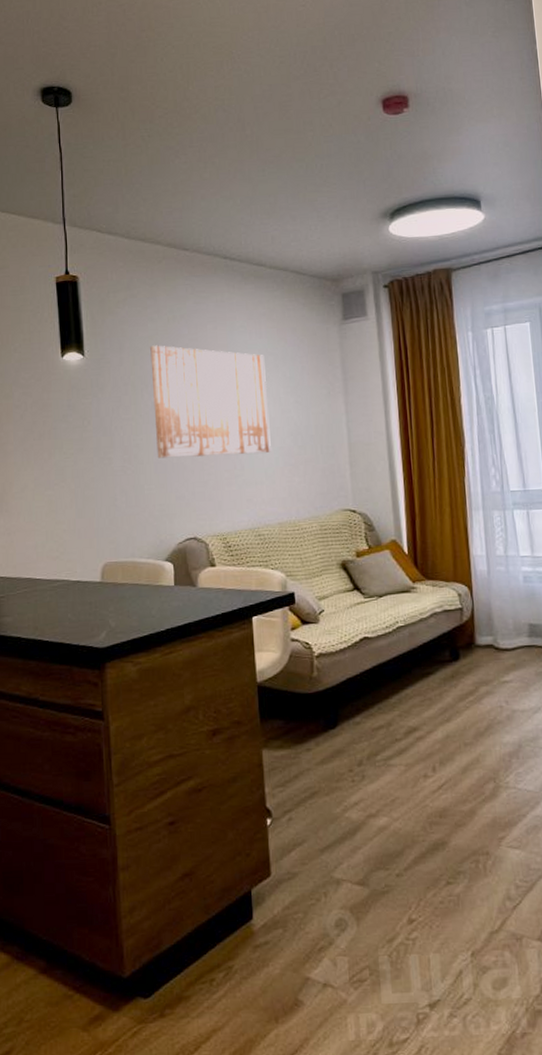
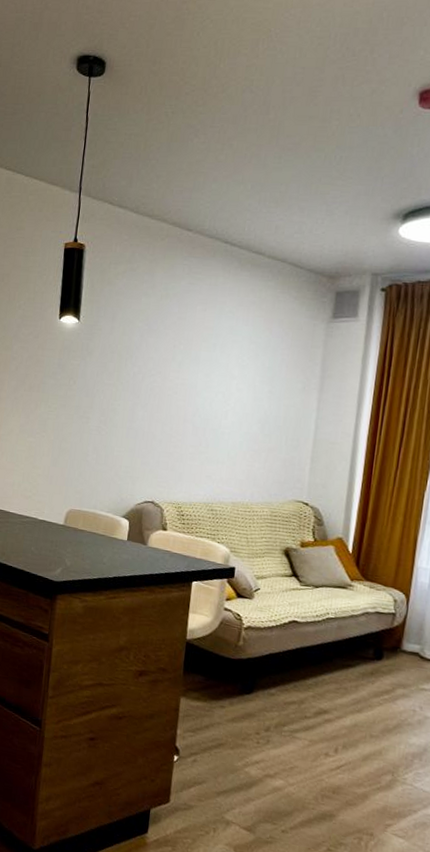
wall art: present [150,345,271,459] -> none [130,319,247,436]

